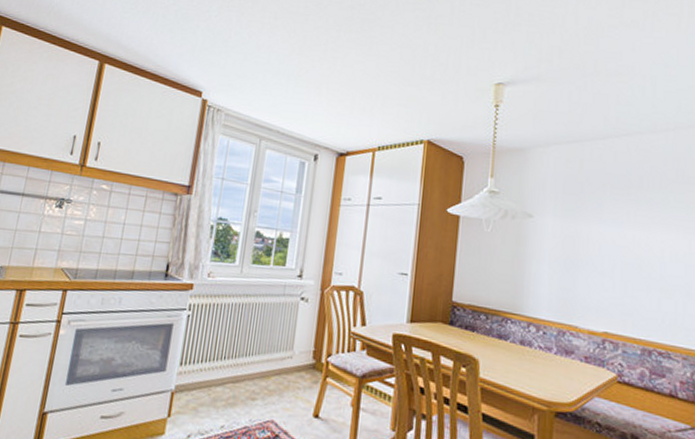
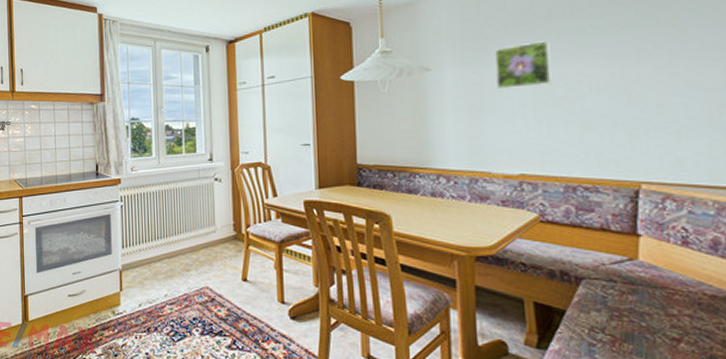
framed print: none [590,205,640,248] -> present [494,40,552,89]

